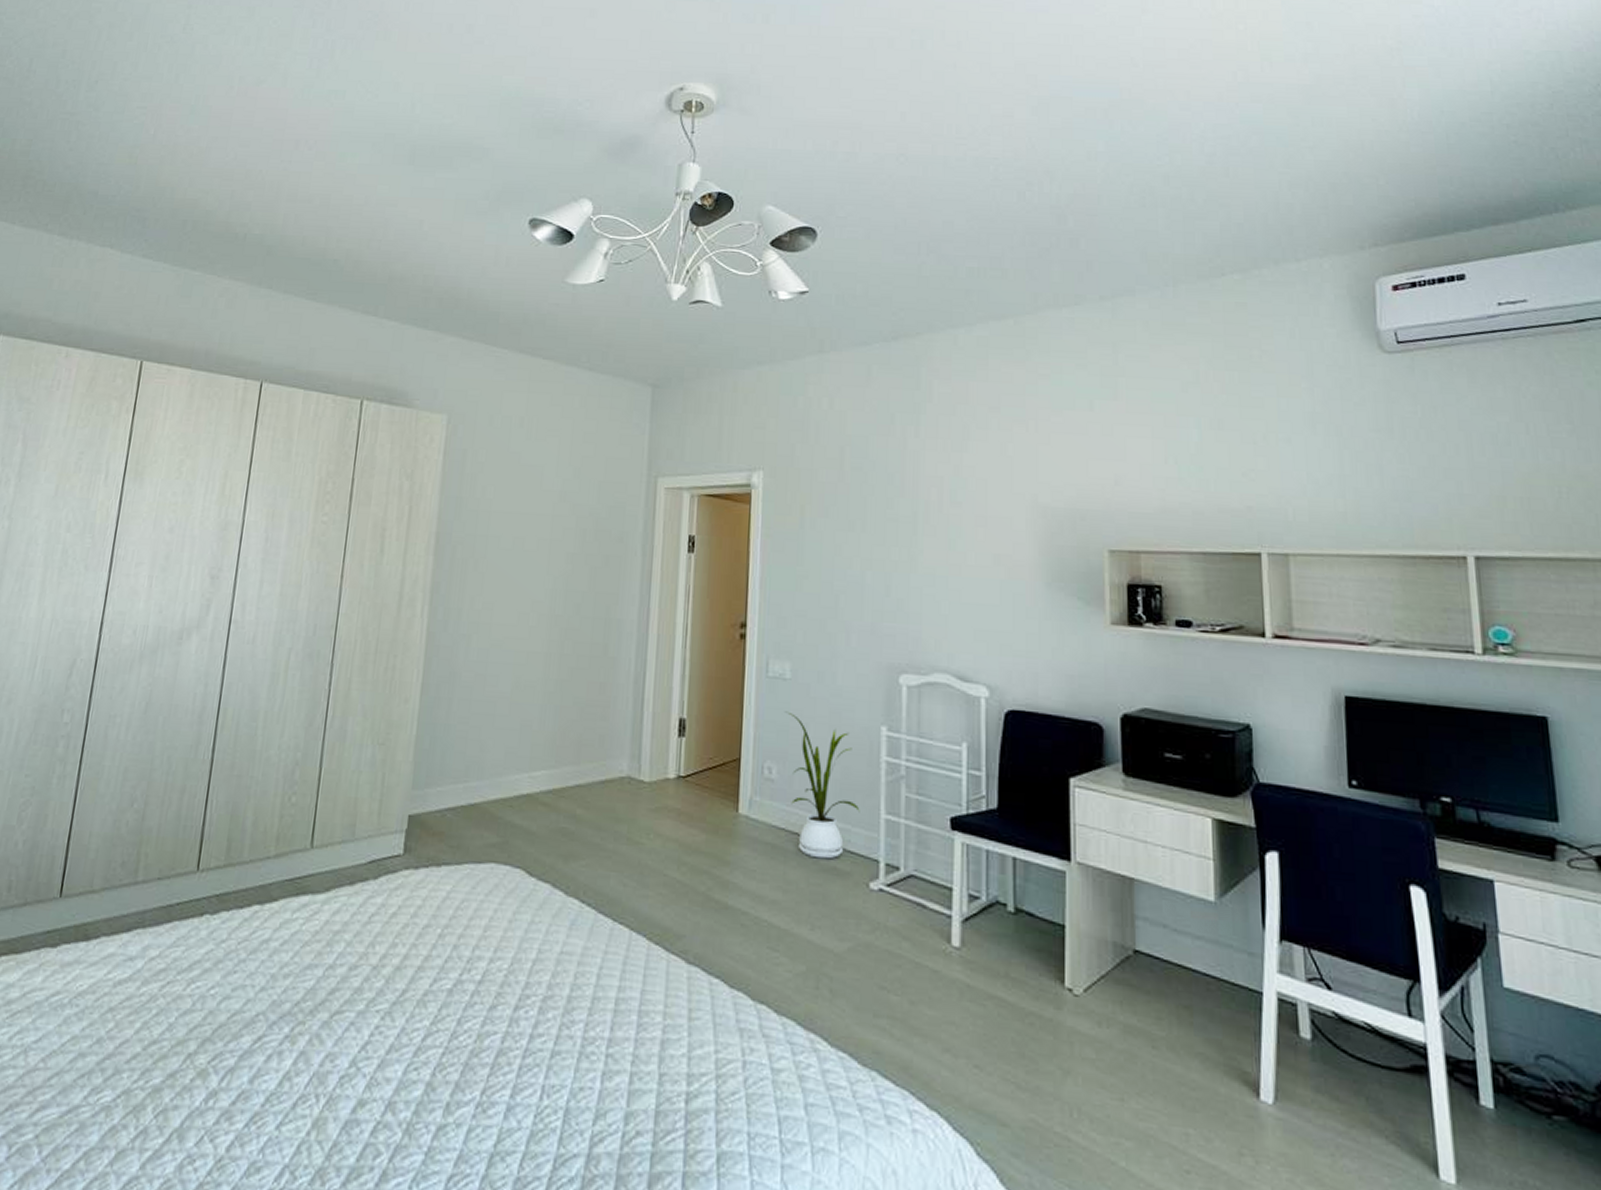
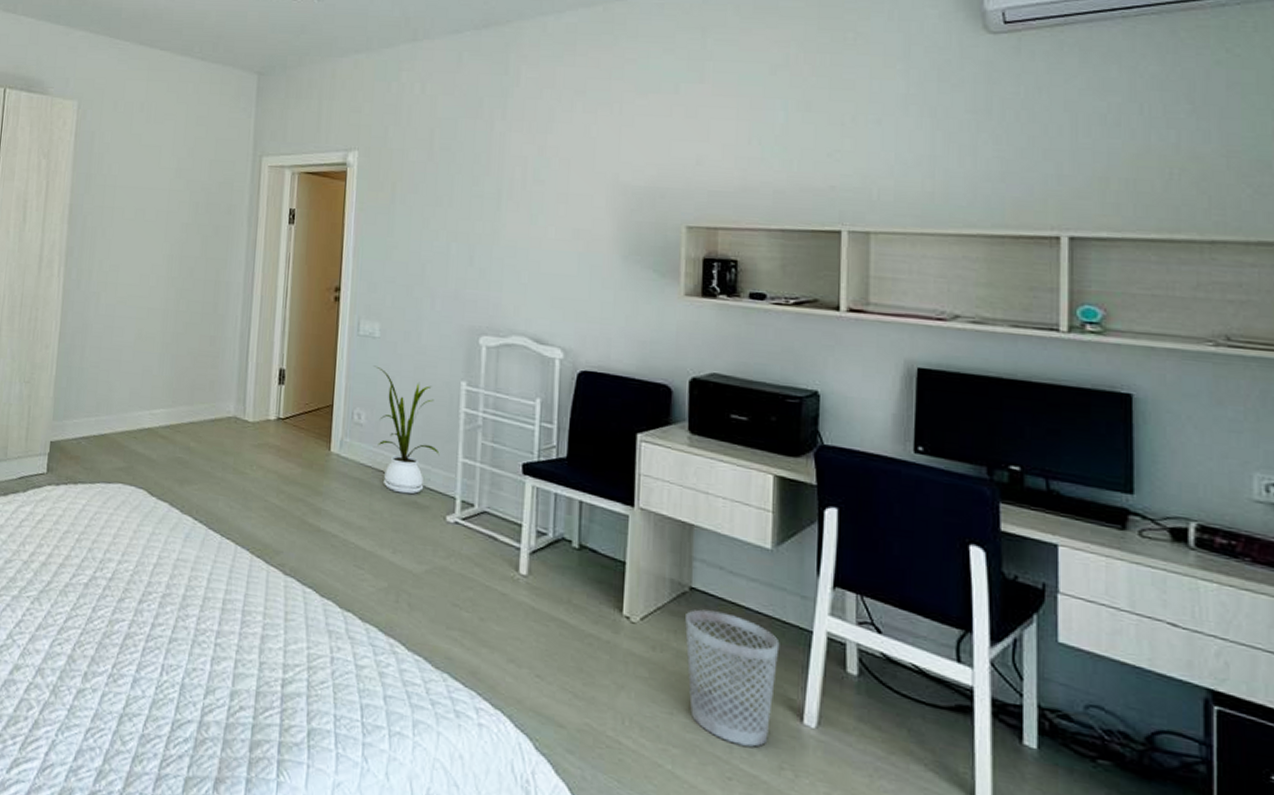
wastebasket: none [1131,975,1230,1132] -> present [685,609,780,747]

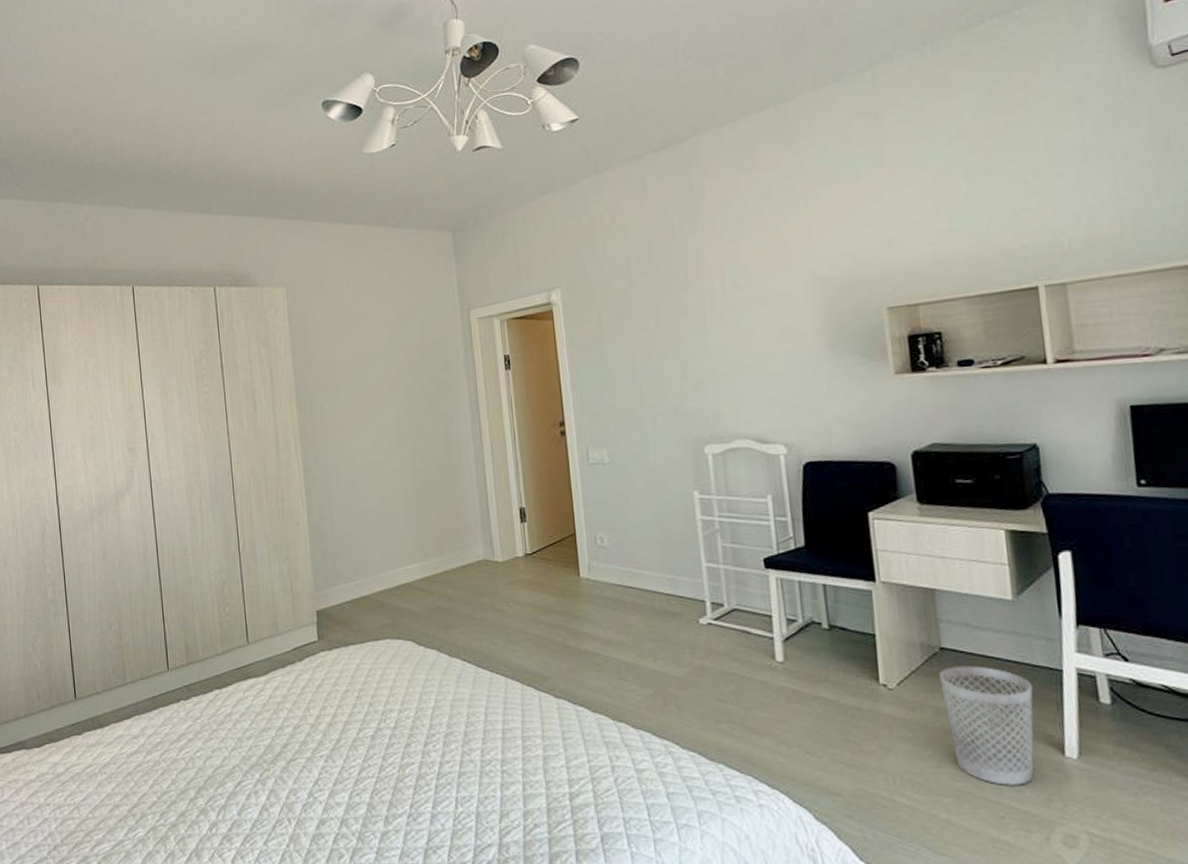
house plant: present [374,365,440,494] -> none [608,490,684,605]

